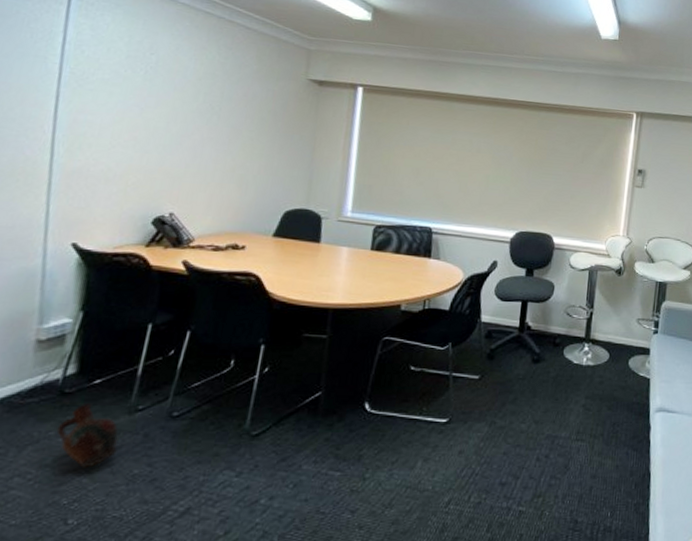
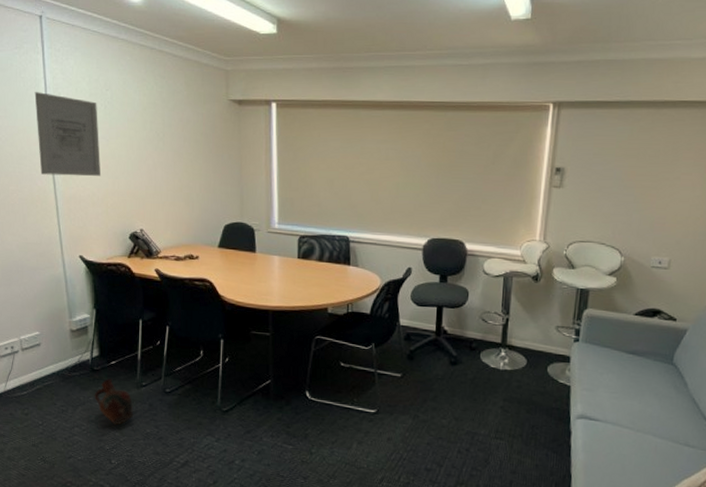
wall art: none [33,46,135,149] -> present [34,92,100,176]

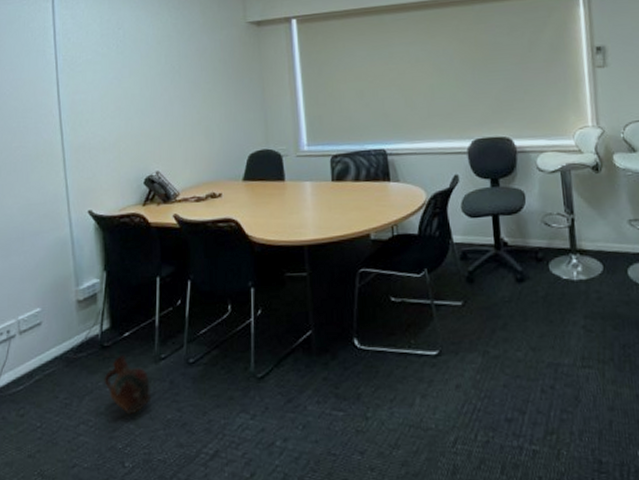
wall art: present [34,92,100,176] -> none [43,40,112,126]

